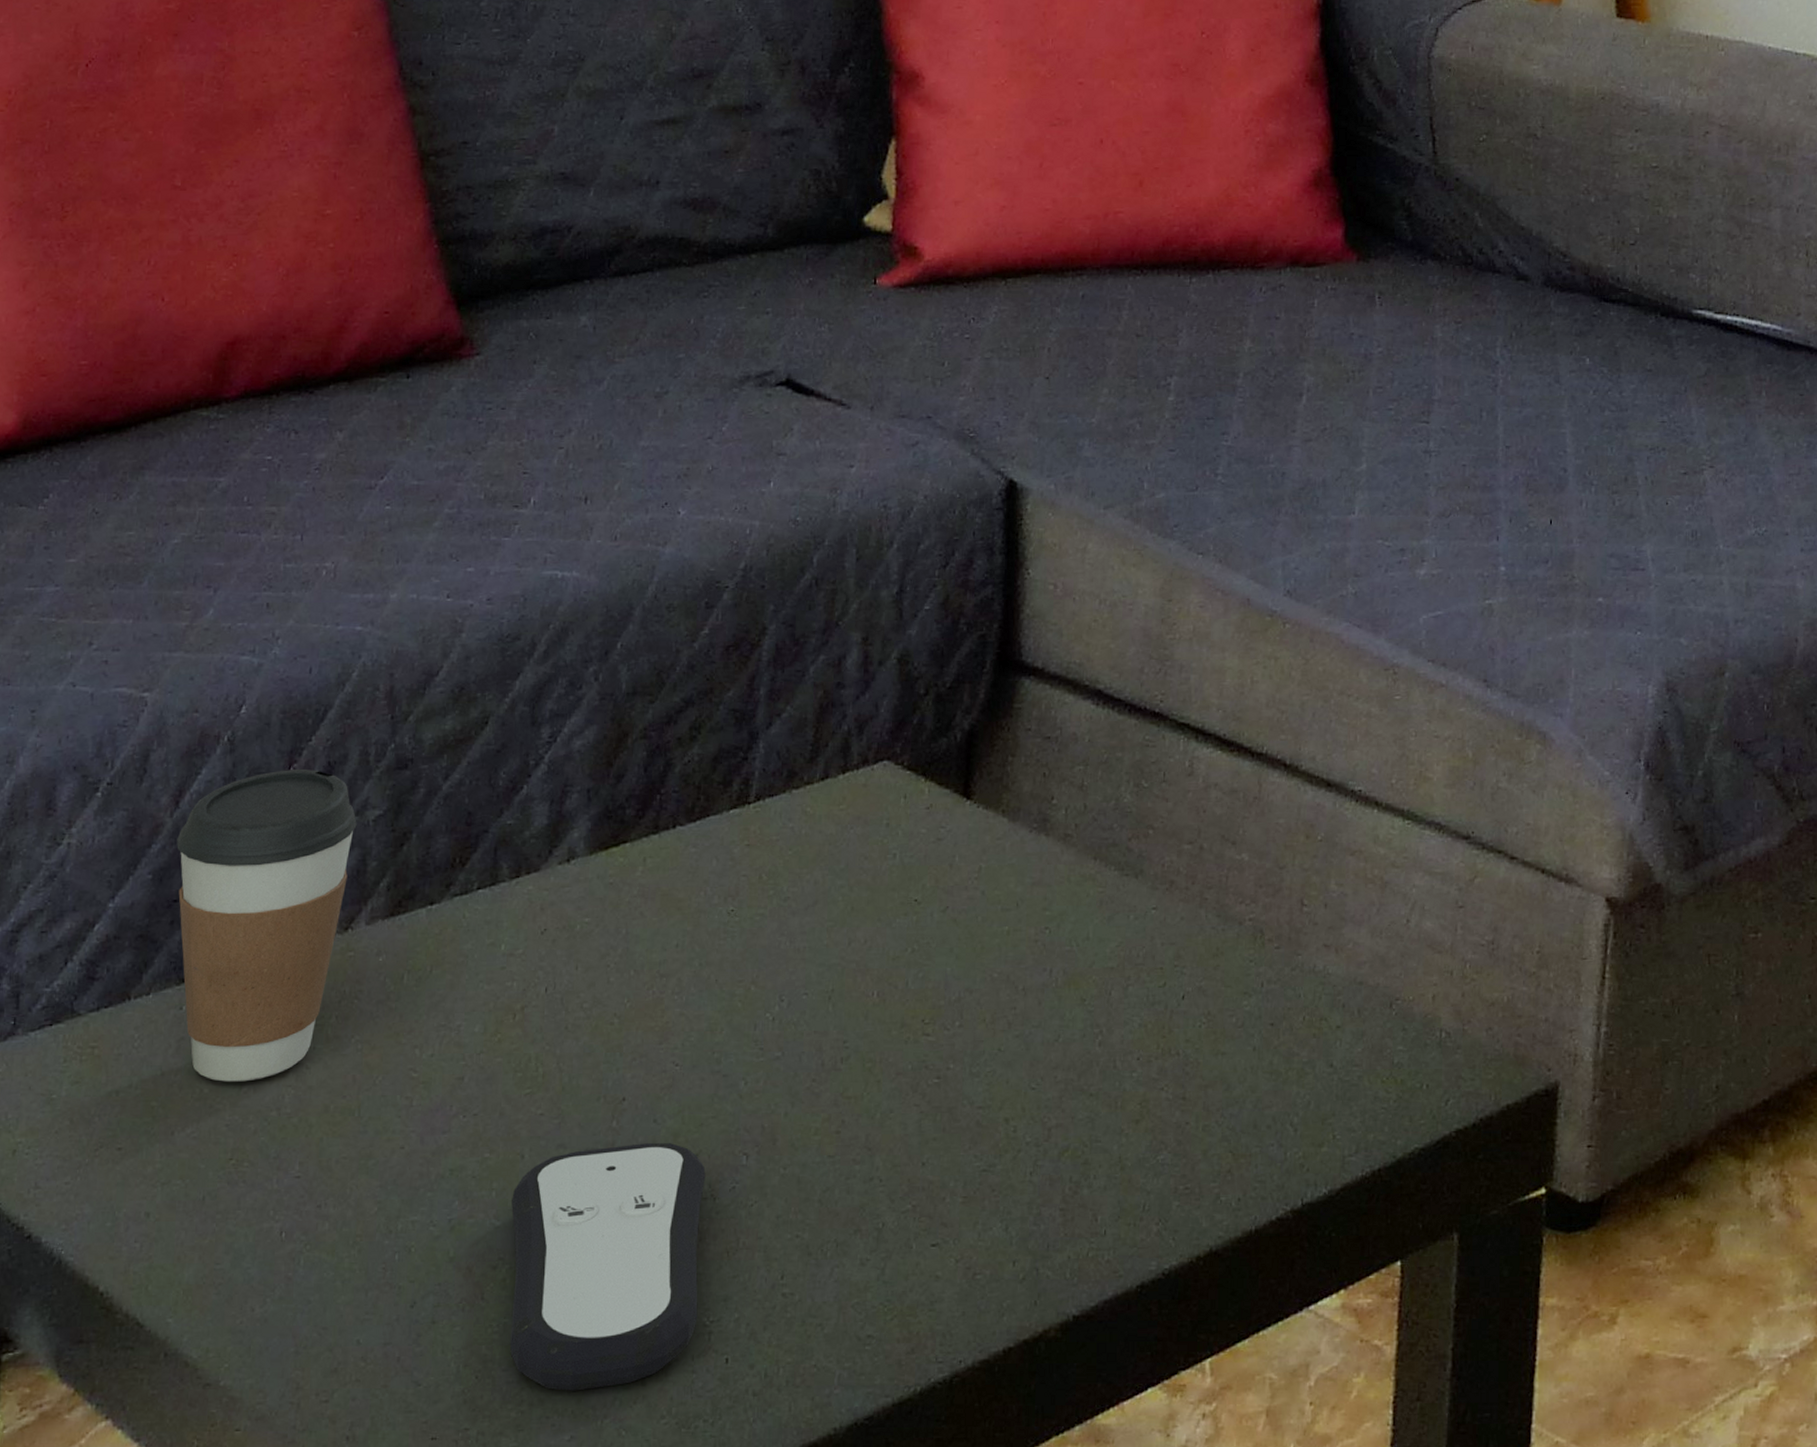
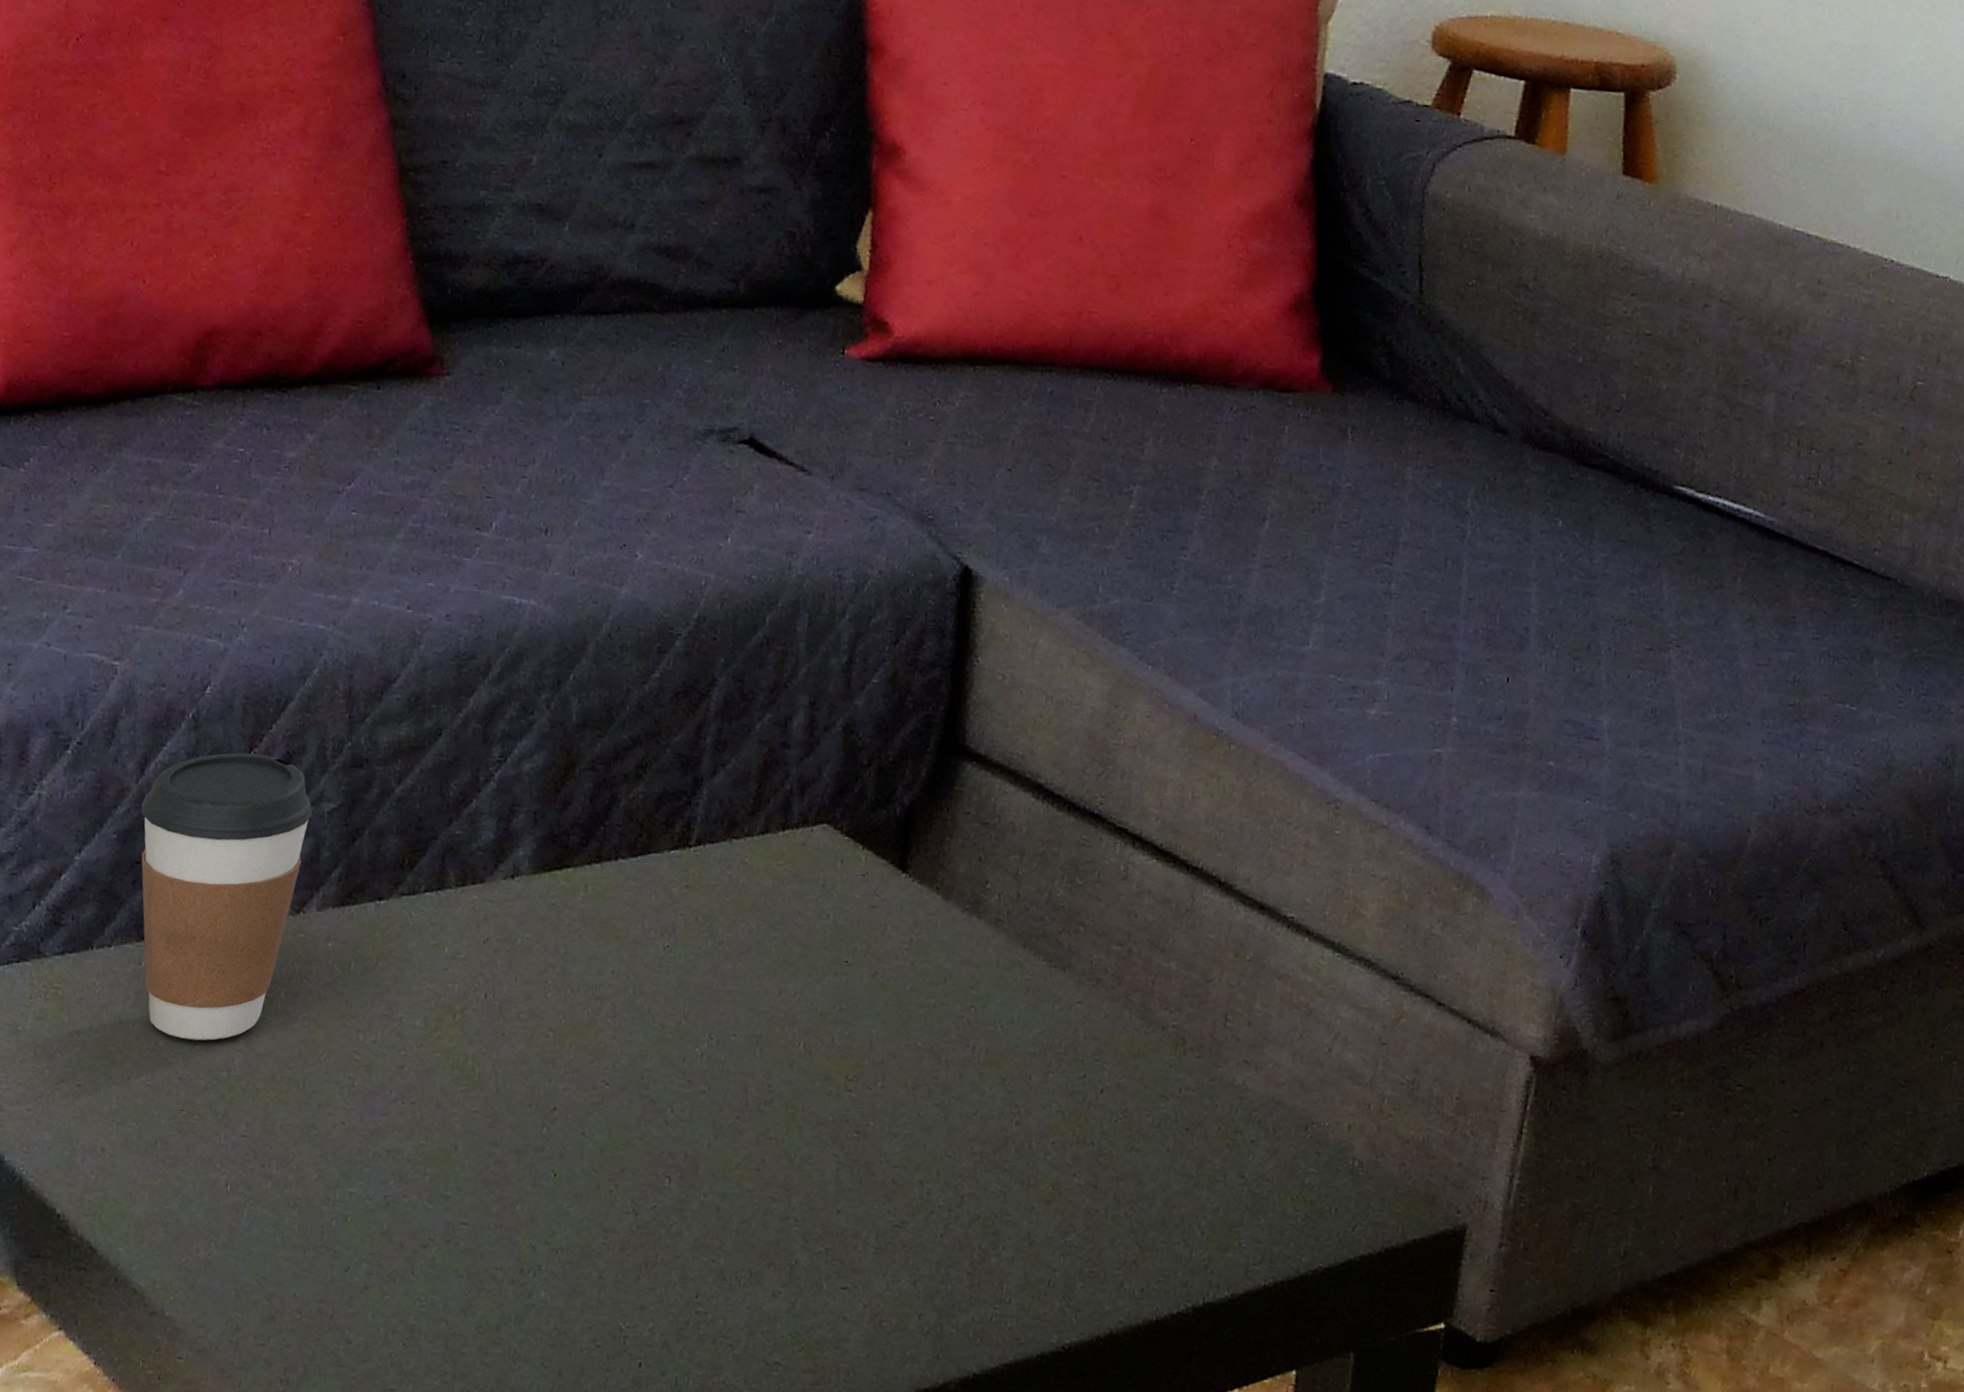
remote control: present [509,1143,706,1391] -> none [436,1150,629,1372]

